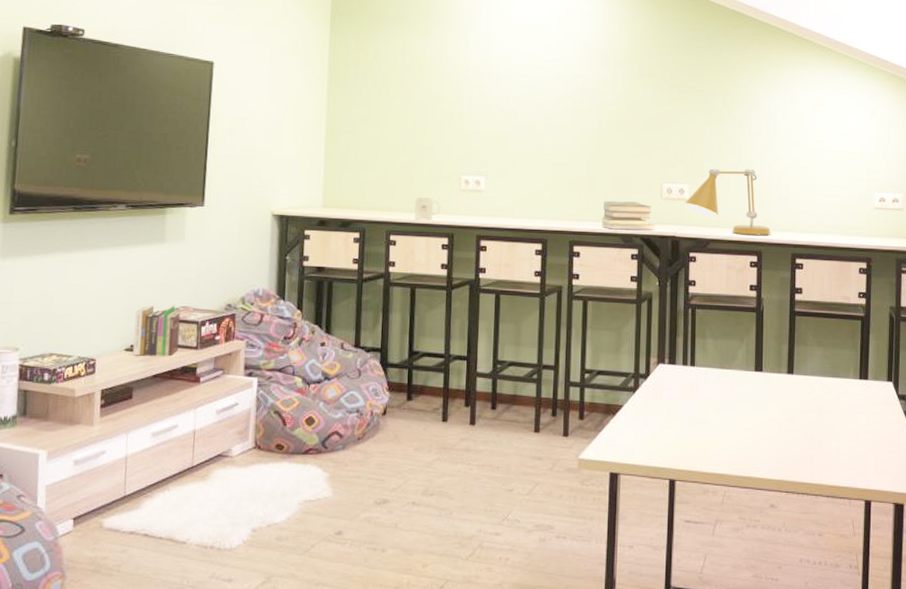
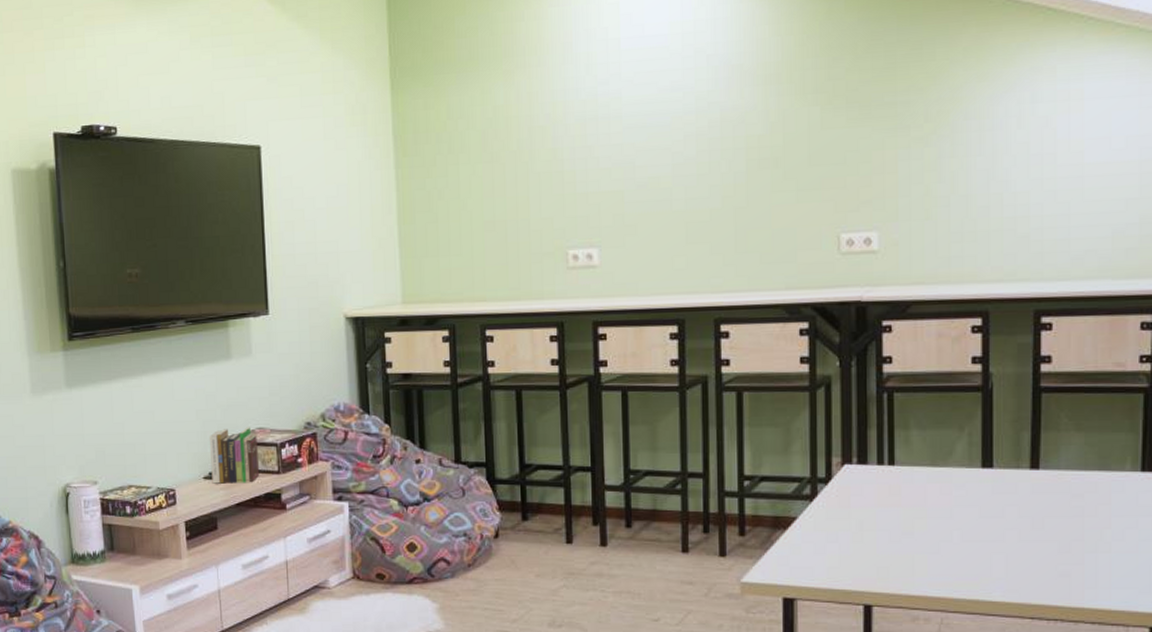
mug: present [414,197,441,220] -> none [512,281,545,309]
books: present [602,200,656,230] -> none [757,261,832,300]
table lamp: present [683,168,771,236] -> none [870,201,1002,292]

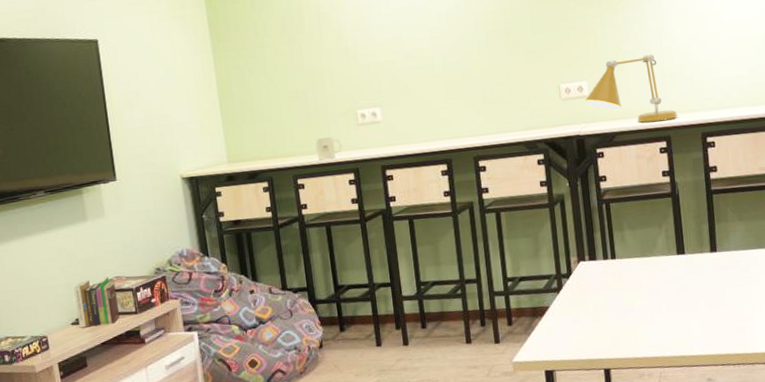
mug: none [512,281,545,309] -> present [315,137,342,160]
table lamp: none [870,201,1002,292] -> present [583,54,678,123]

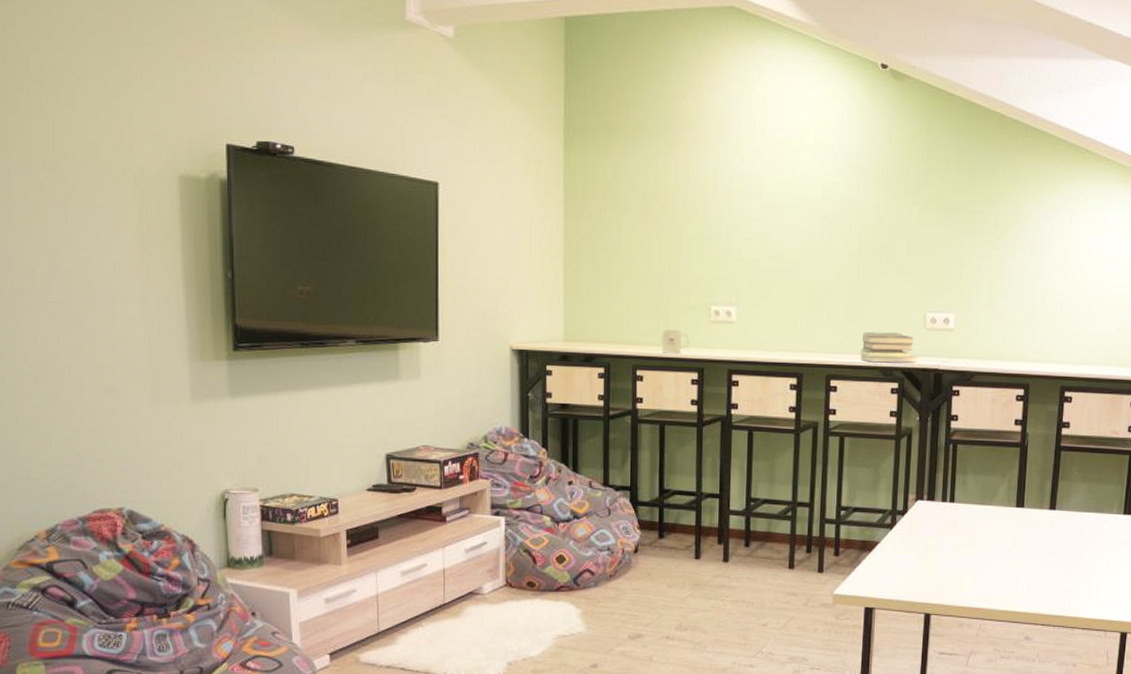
books: present [73,277,119,328] -> none [374,444,422,497]
books: none [502,107,558,139] -> present [860,331,918,363]
table lamp: present [583,54,678,123] -> none [947,296,1040,368]

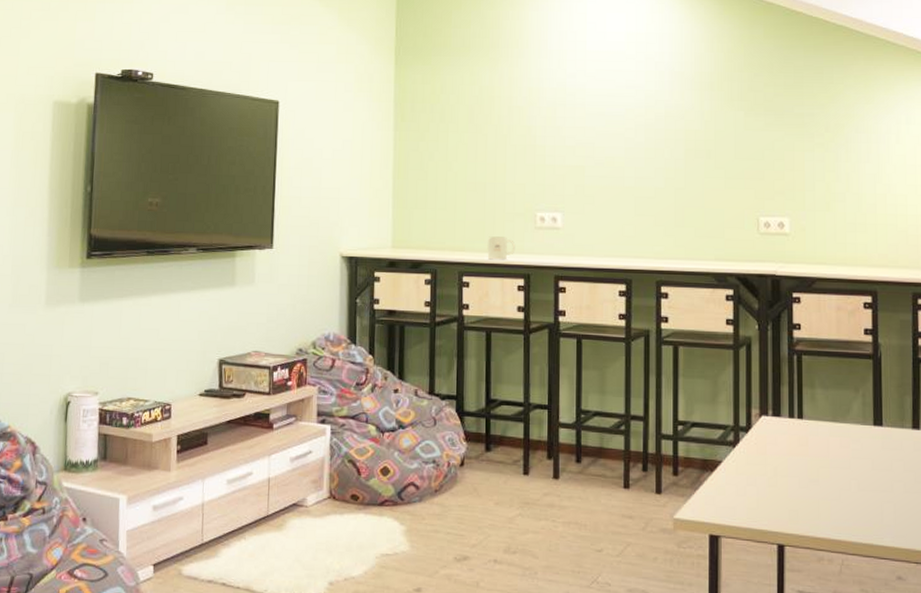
books: present [860,331,918,363] -> none [692,236,753,269]

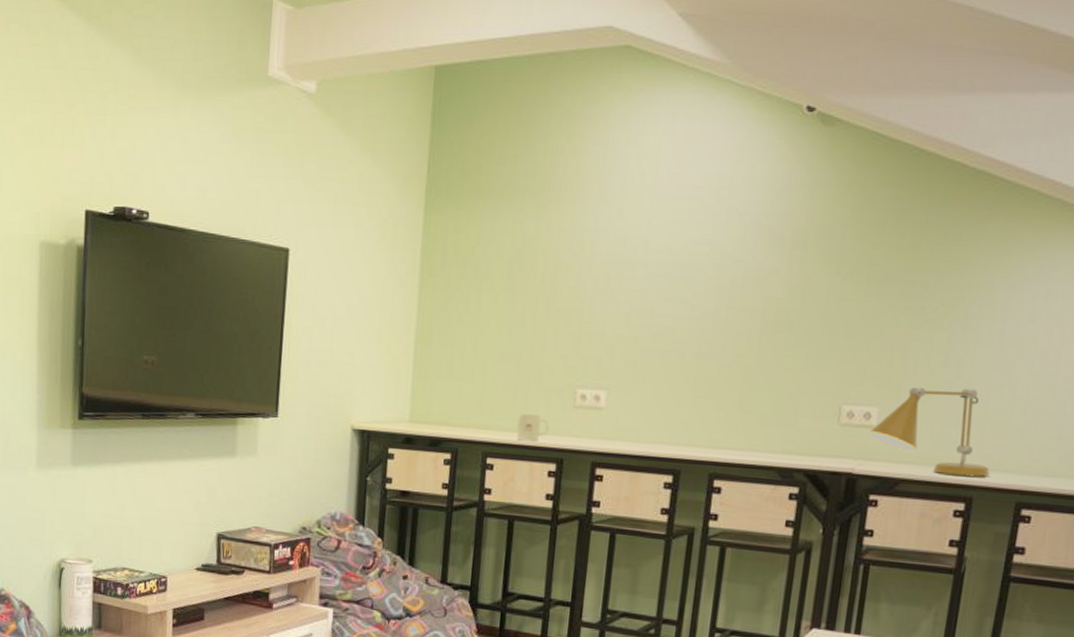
table lamp: none [783,199,887,274] -> present [867,387,990,477]

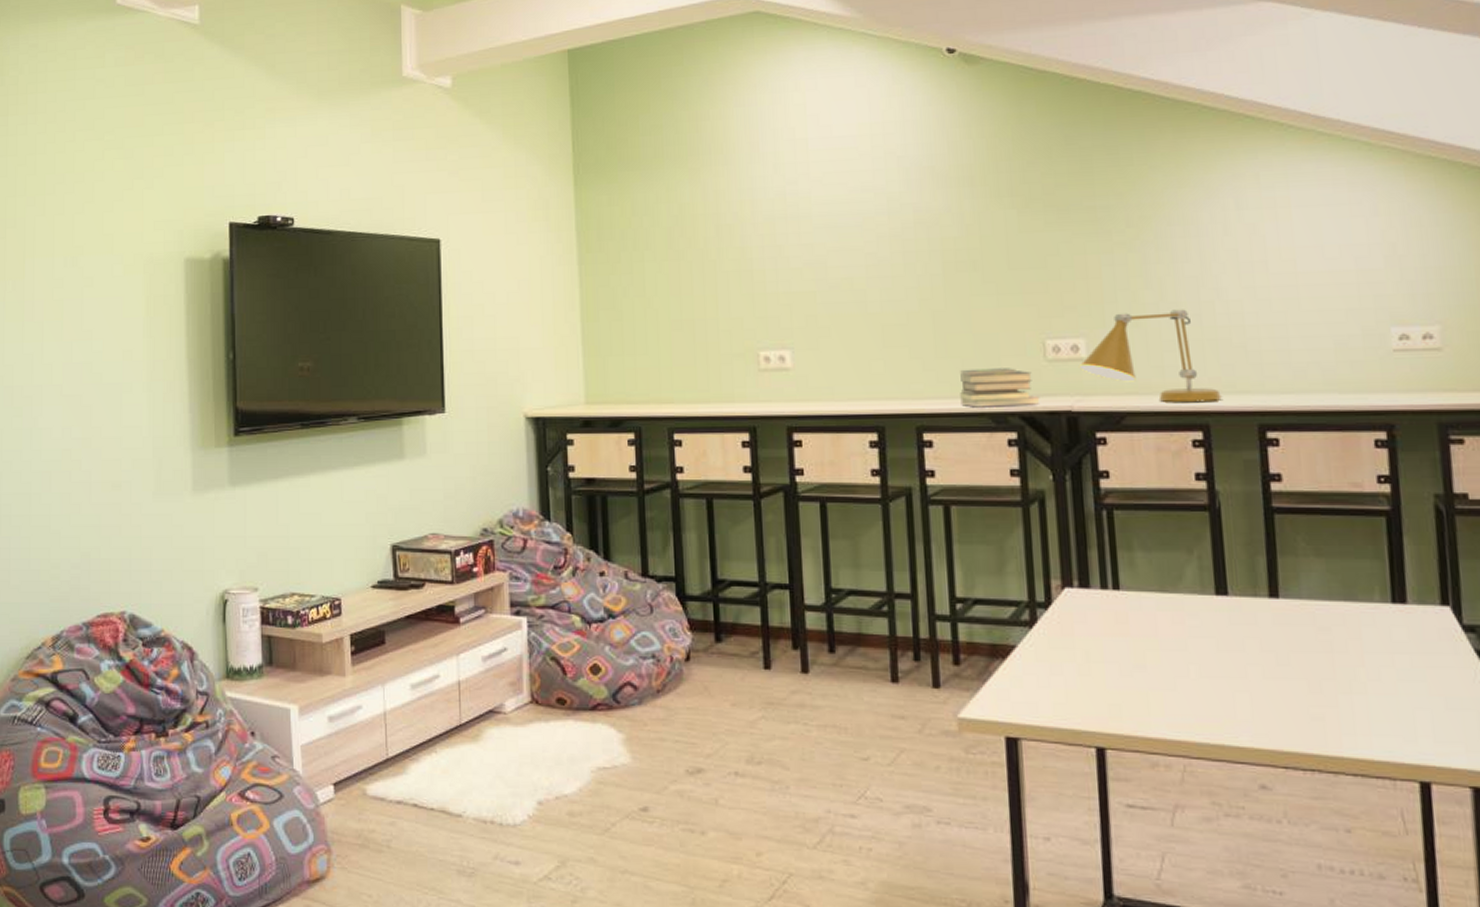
mug: present [516,414,550,442] -> none [701,383,736,412]
books: none [753,425,826,464] -> present [960,368,1040,408]

